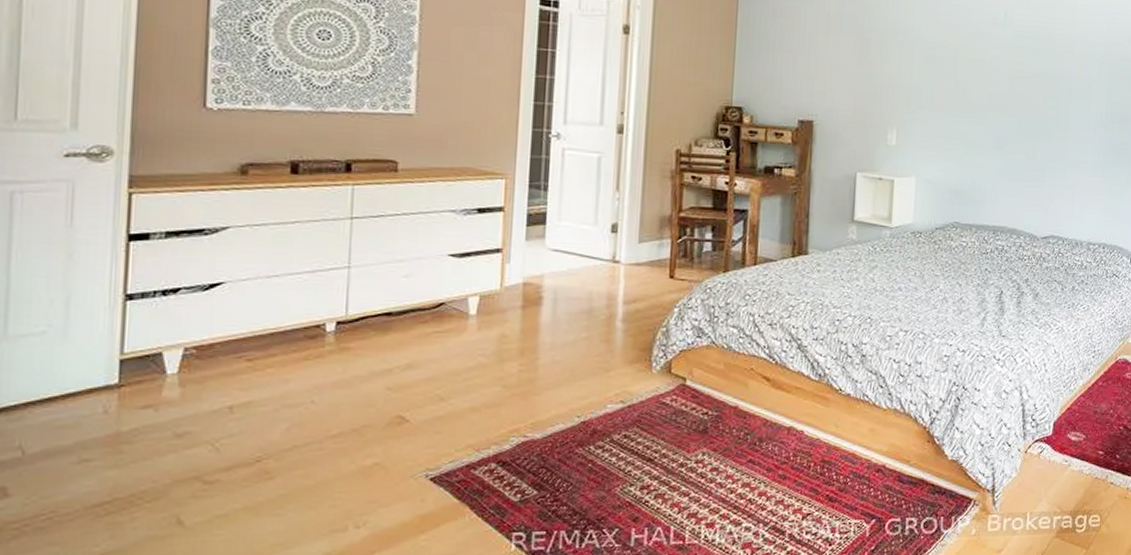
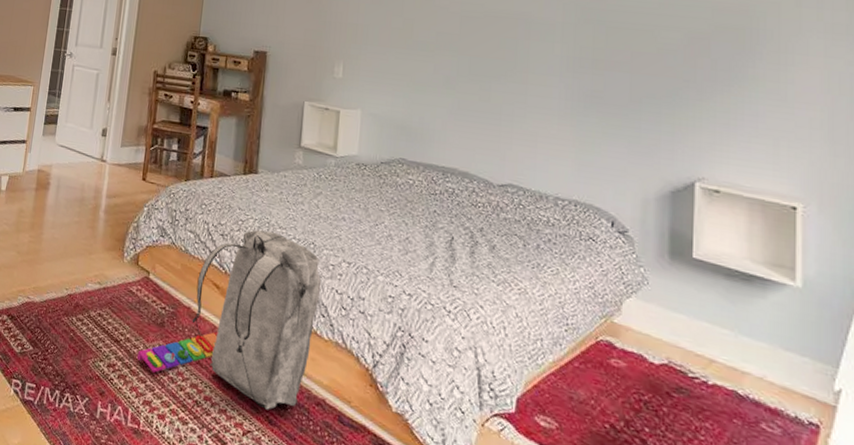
knob puzzle: none [676,425,771,483] -> present [136,332,218,373]
backpack: none [740,313,879,489] -> present [192,230,322,410]

